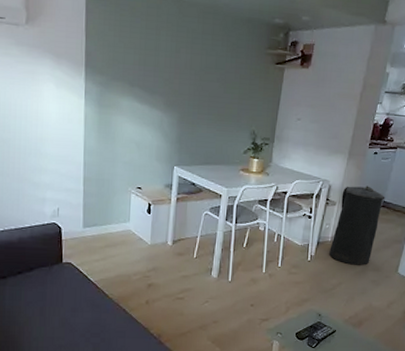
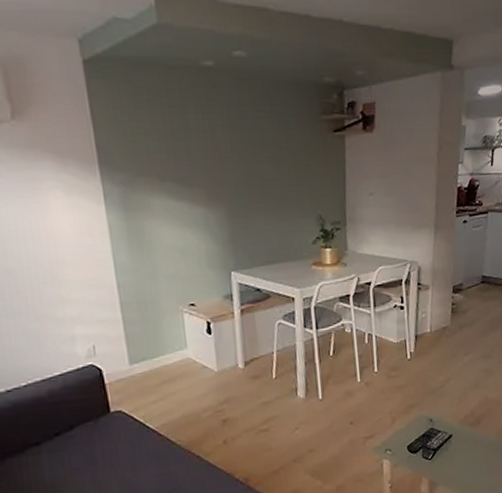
trash can: present [329,186,385,265] -> none [430,261,484,356]

